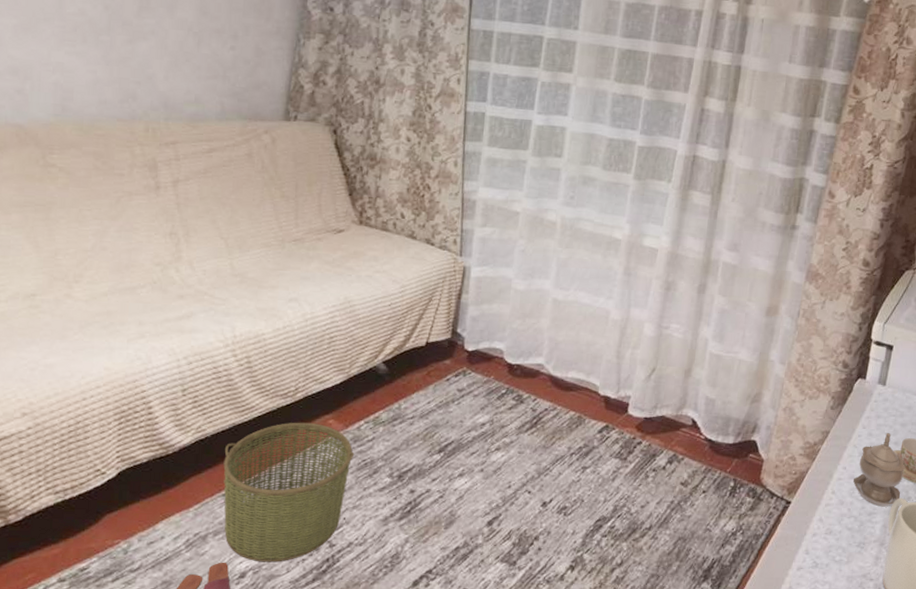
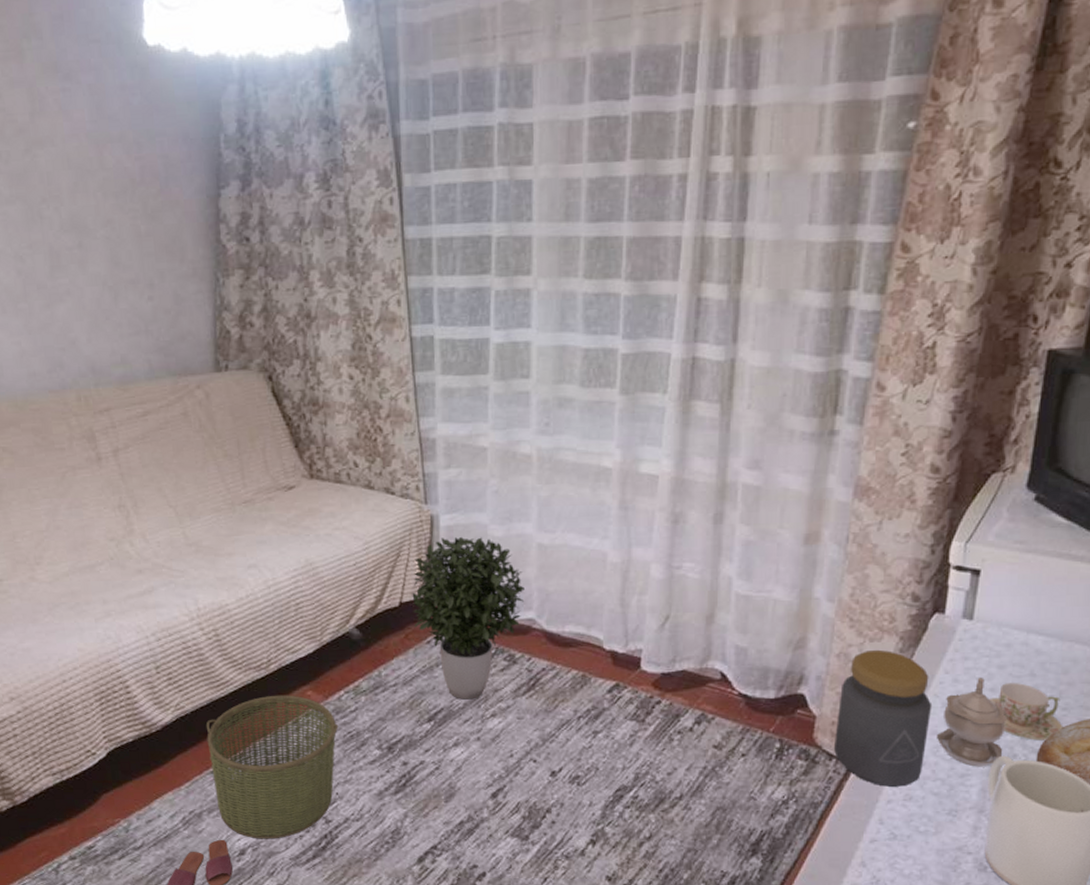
potted plant: none [436,287,538,434] -> present [412,536,525,700]
jar: none [775,406,852,522] -> present [833,649,933,787]

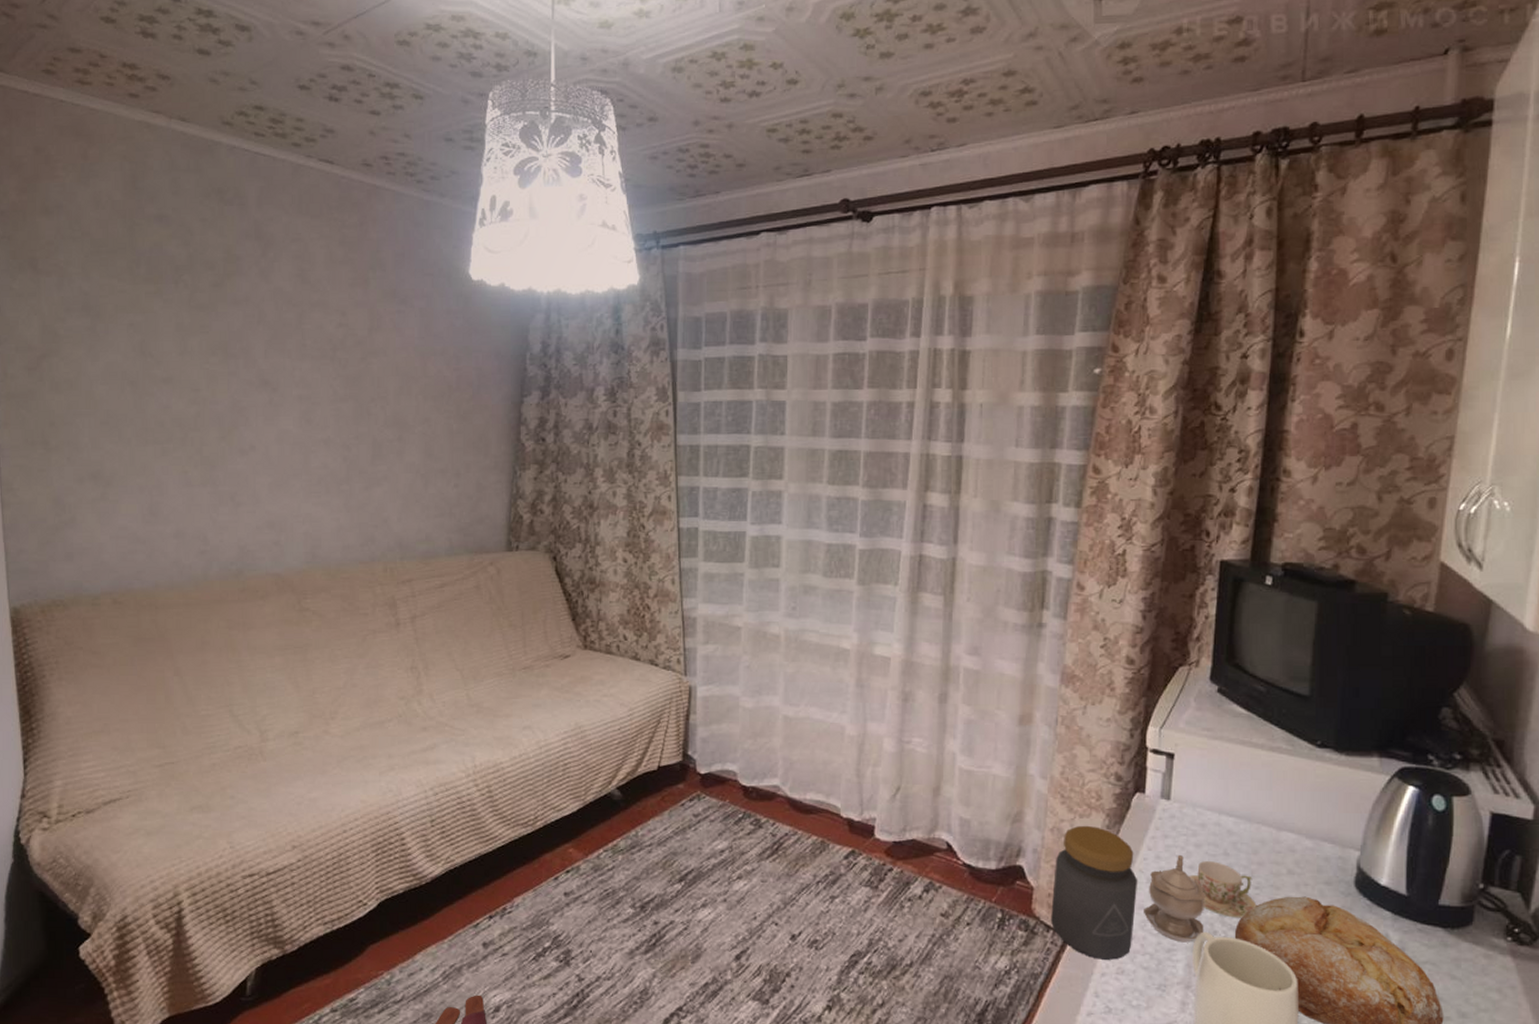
basket: present [206,695,339,839] -> none [472,851,596,996]
potted plant: present [412,536,525,700] -> none [670,706,771,862]

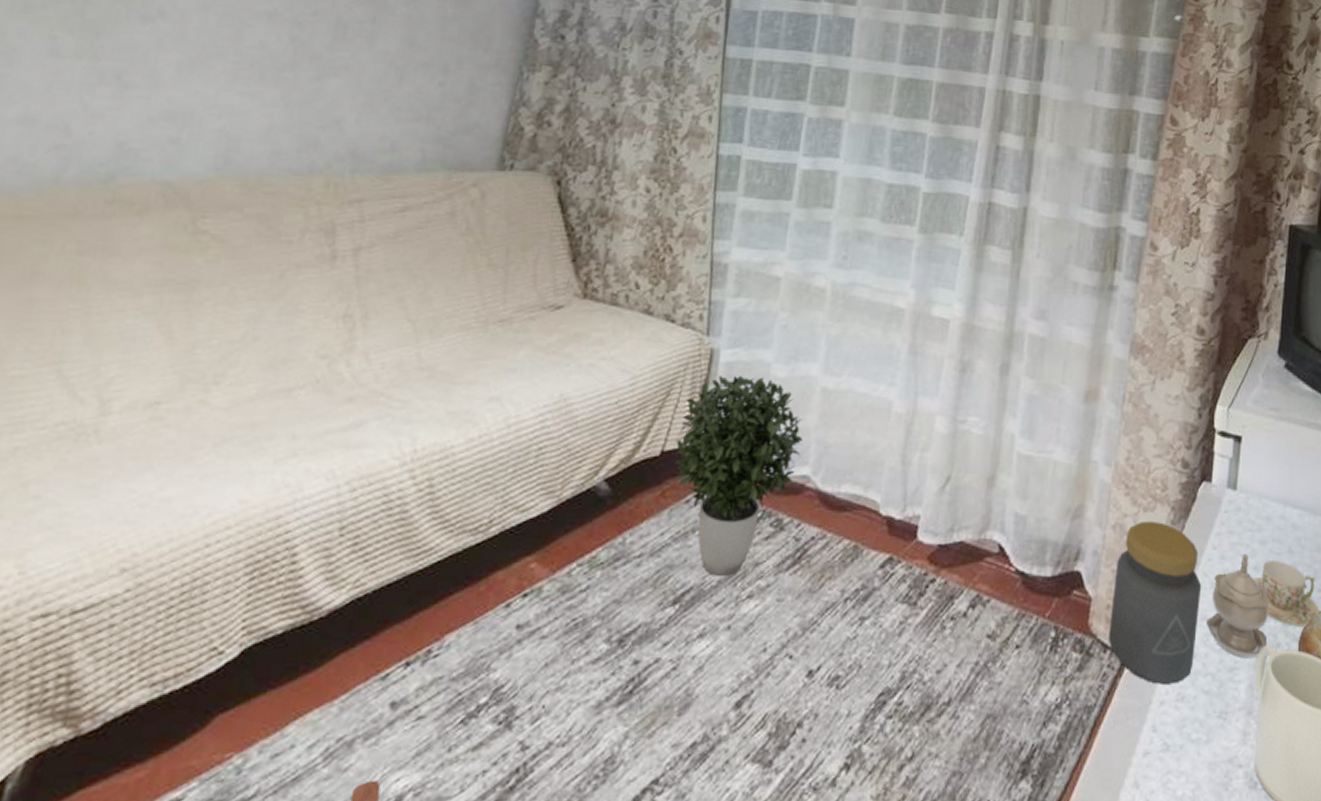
potted plant: none [670,706,771,862] -> present [673,375,802,576]

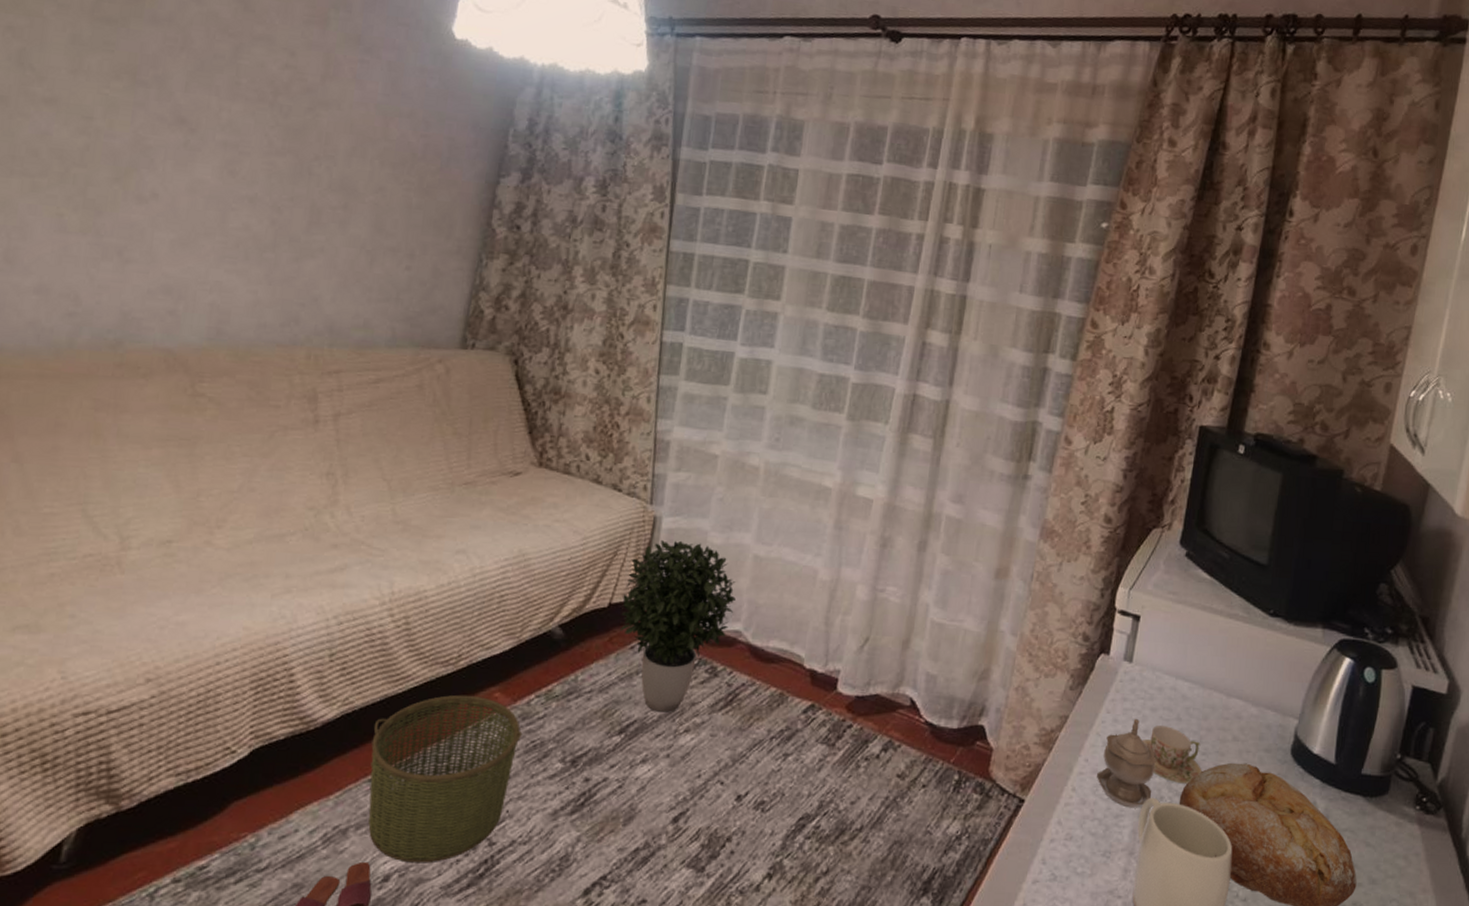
basket: none [379,568,562,778] -> present [368,694,523,863]
jar: present [1107,520,1202,684] -> none [1006,685,1095,825]

